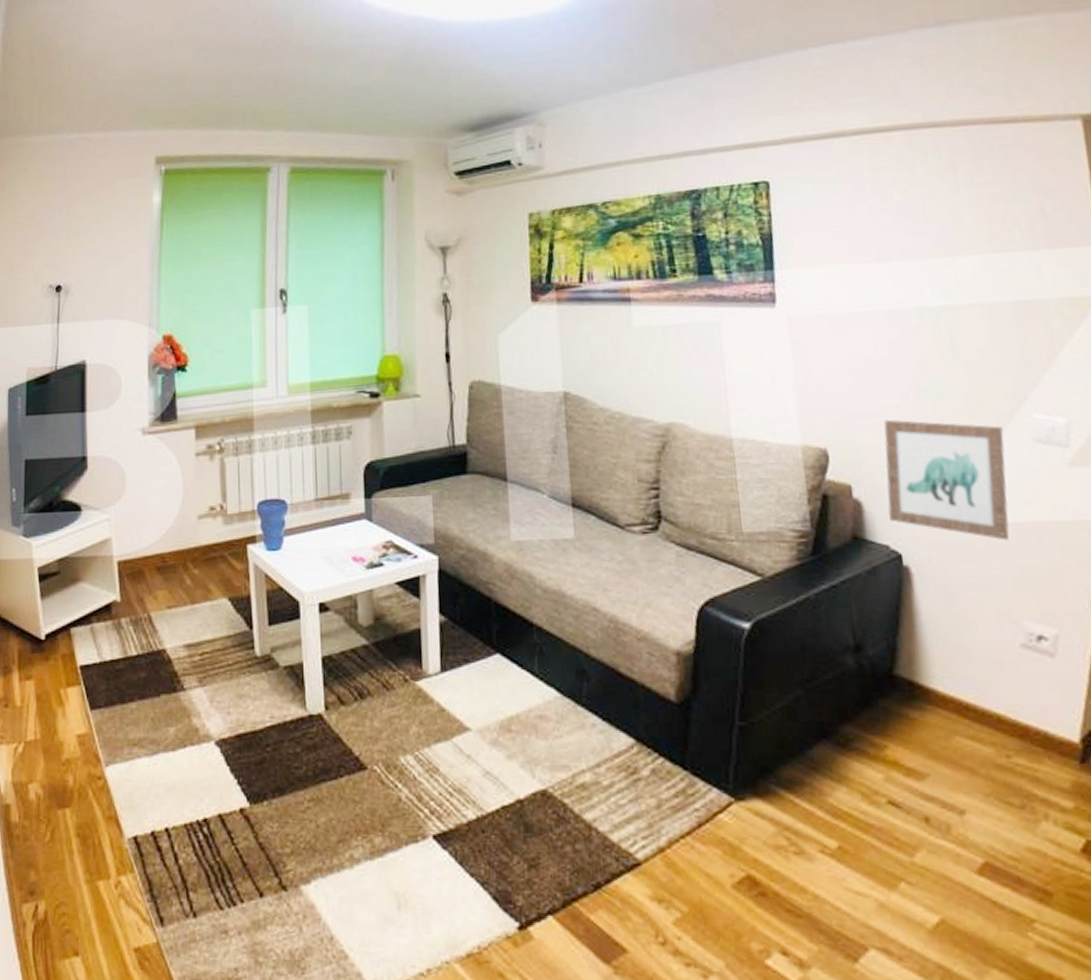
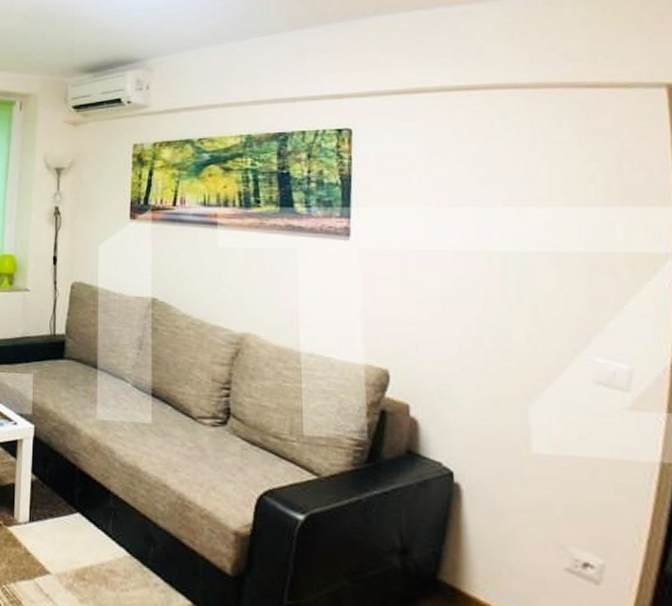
wall art: present [884,419,1010,541] -> none [443,349,563,472]

